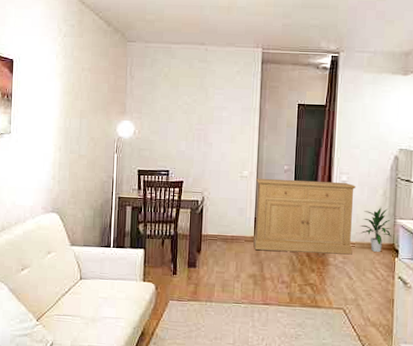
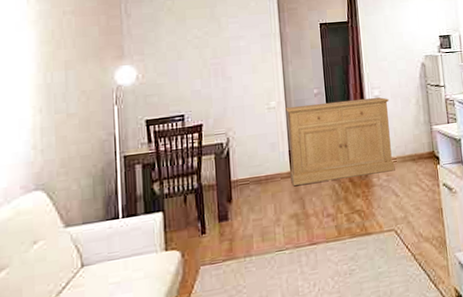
indoor plant: present [360,207,393,252] -> none [398,116,432,163]

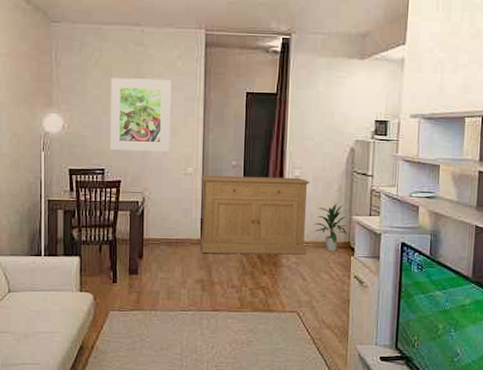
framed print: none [185,19,251,94] -> present [110,78,171,152]
indoor plant: none [398,116,432,163] -> present [314,203,349,251]

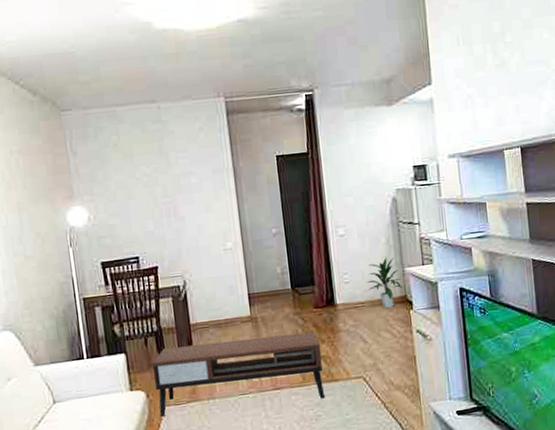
coffee table: none [103,257,261,326] -> present [153,331,324,417]
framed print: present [110,78,171,152] -> none [133,154,205,235]
sideboard: present [200,175,309,255] -> none [243,236,363,330]

